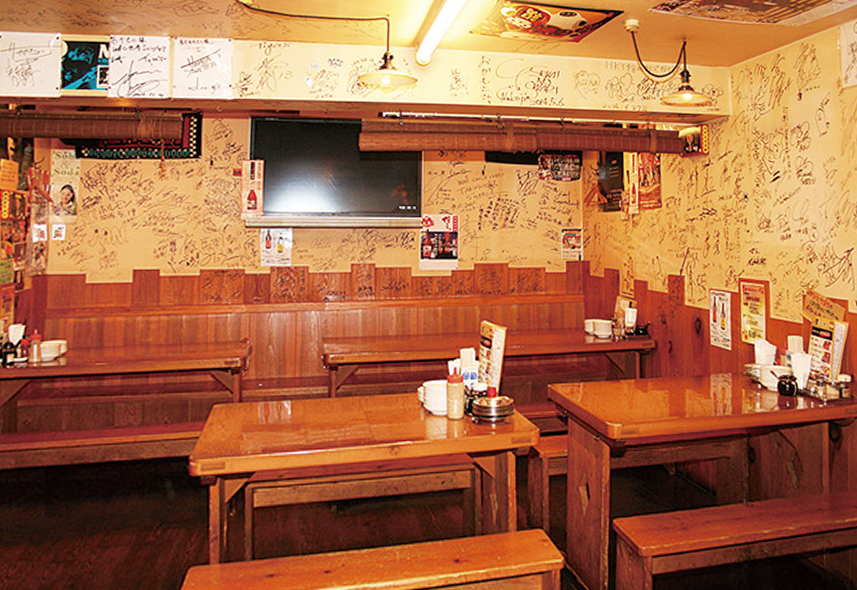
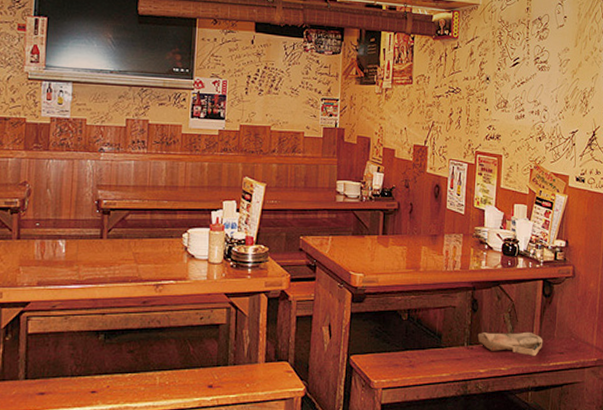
bag: none [757,483,835,512] -> present [477,331,543,356]

